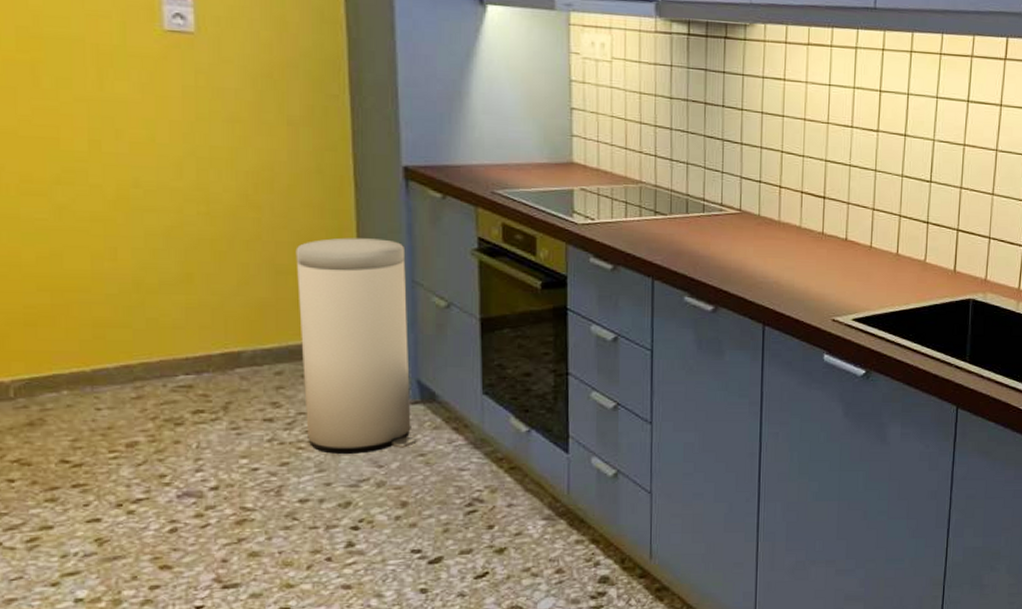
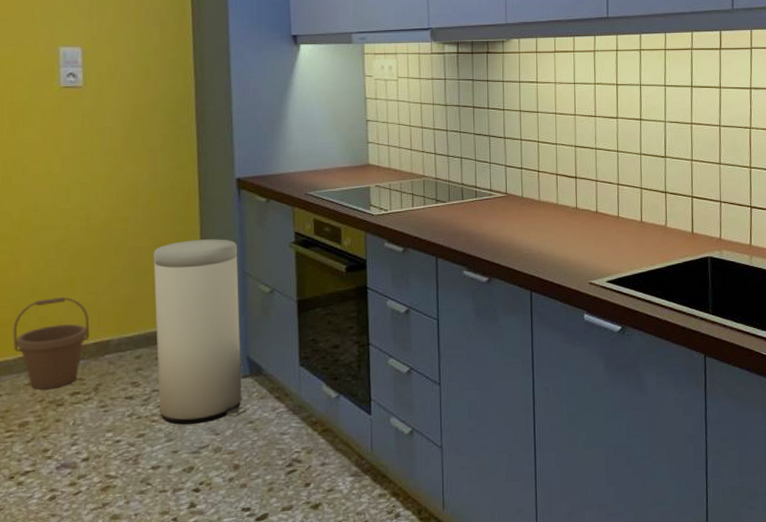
bucket: none [112,295,215,406] -> present [13,296,90,390]

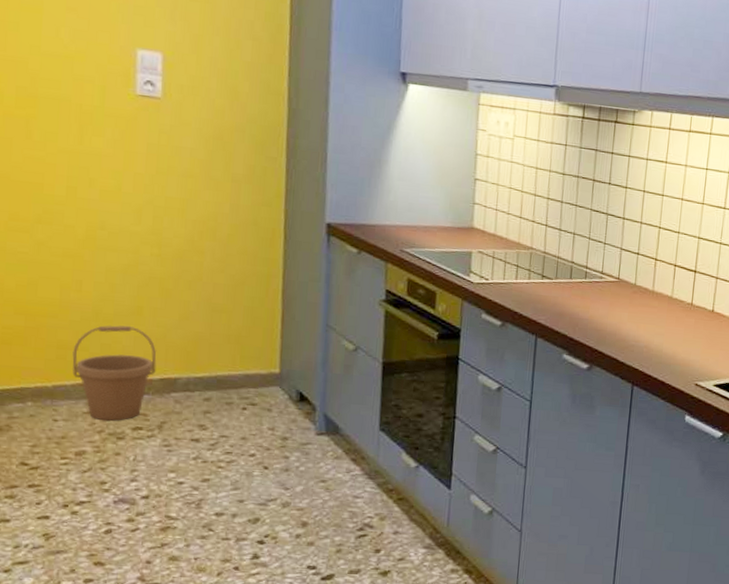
pedal bin: present [153,239,247,425] -> none [227,283,322,476]

